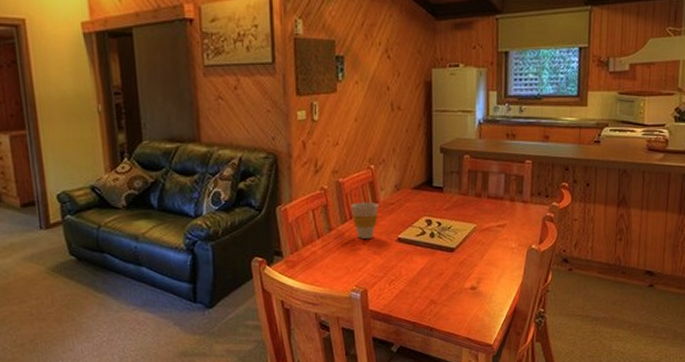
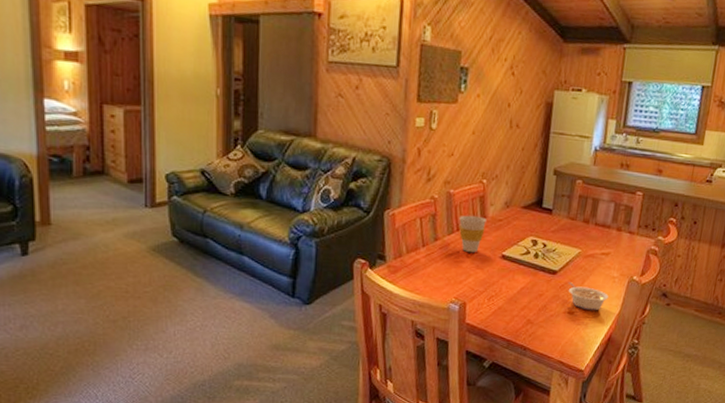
legume: none [467,258,509,285] -> present [568,282,608,311]

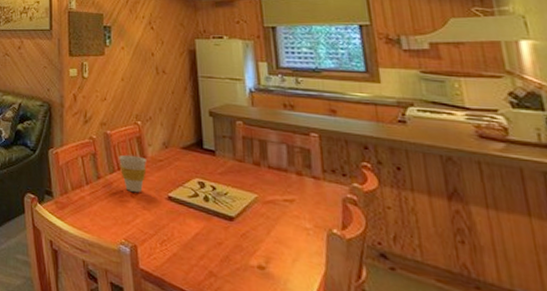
legume: present [568,282,608,311] -> none [249,231,305,269]

